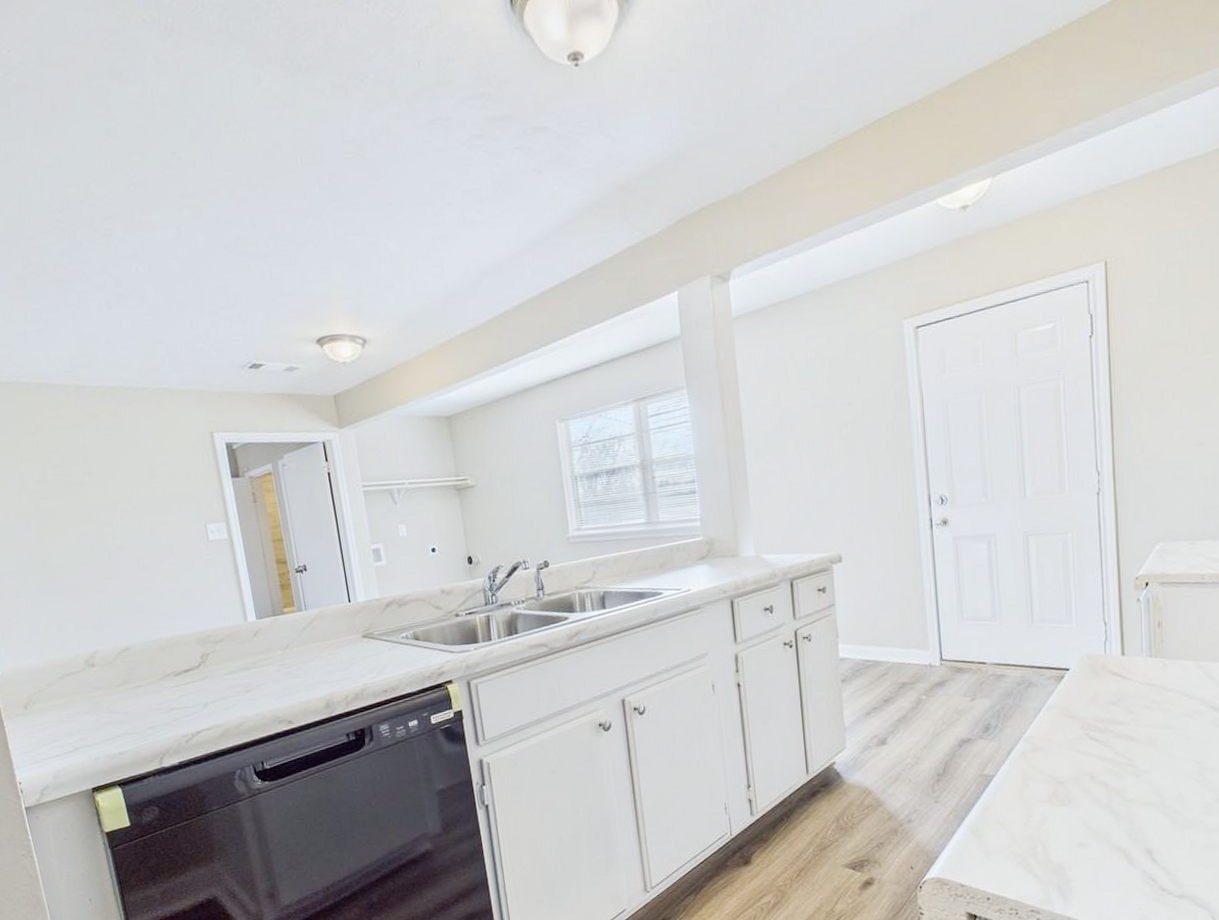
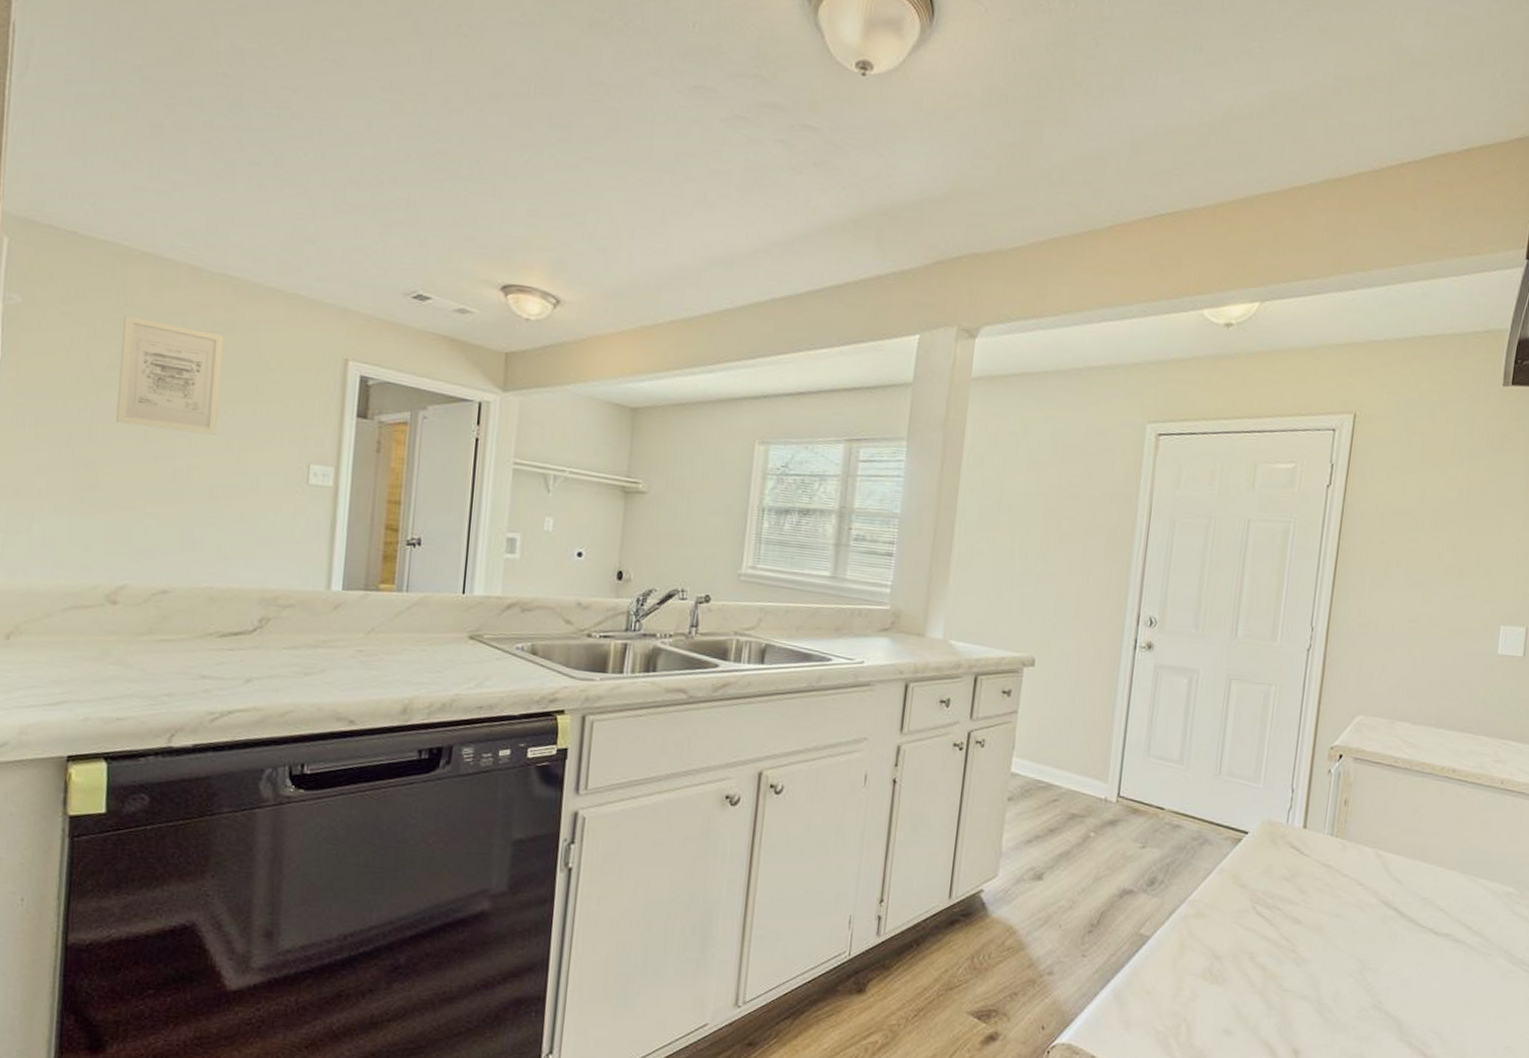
wall art: none [39,436,131,525] -> present [116,315,224,435]

